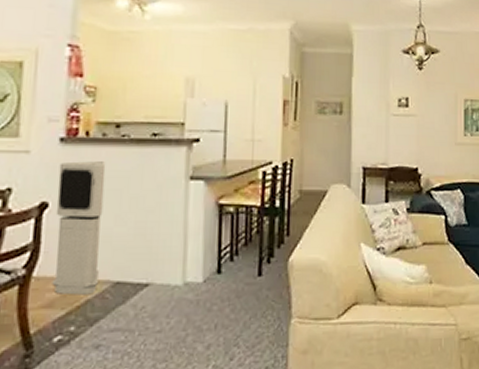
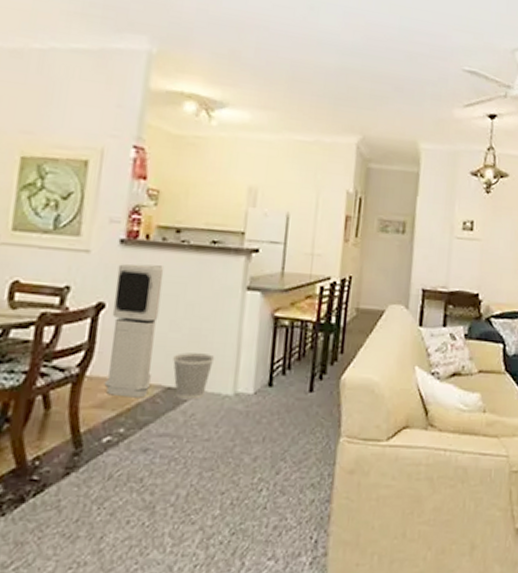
wastebasket: none [120,246,162,293] -> present [173,353,215,400]

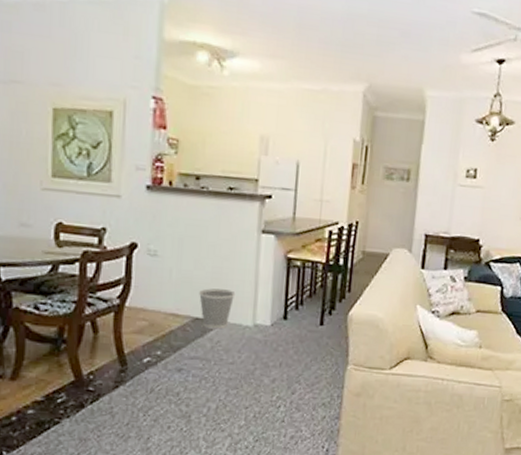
air purifier: present [104,263,165,398] -> none [141,208,187,326]

